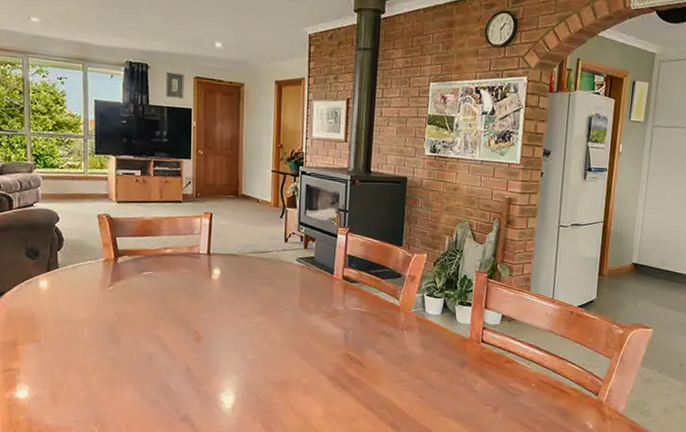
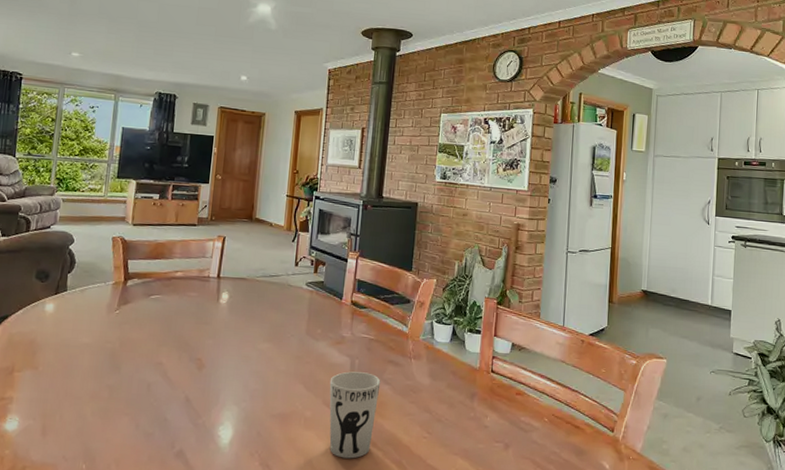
cup: none [324,342,374,421] -> present [329,371,381,459]

